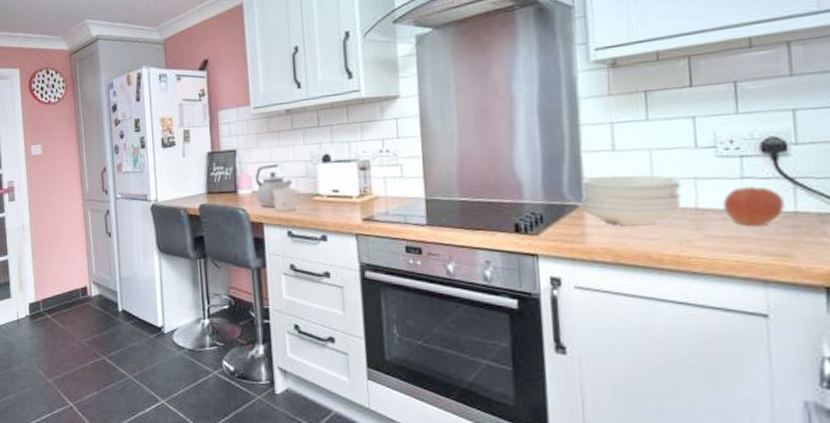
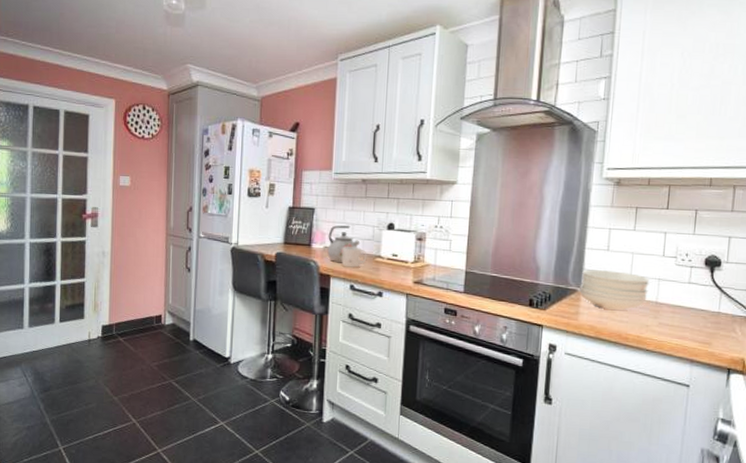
fruit: present [724,187,784,226] -> none [674,290,713,319]

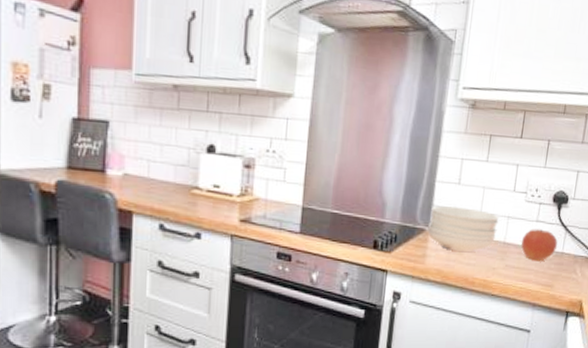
kettle: present [327,225,360,262] -> none [128,145,172,194]
mug: present [341,246,368,268] -> none [147,174,182,202]
fruit: none [674,290,713,319] -> present [521,229,558,261]

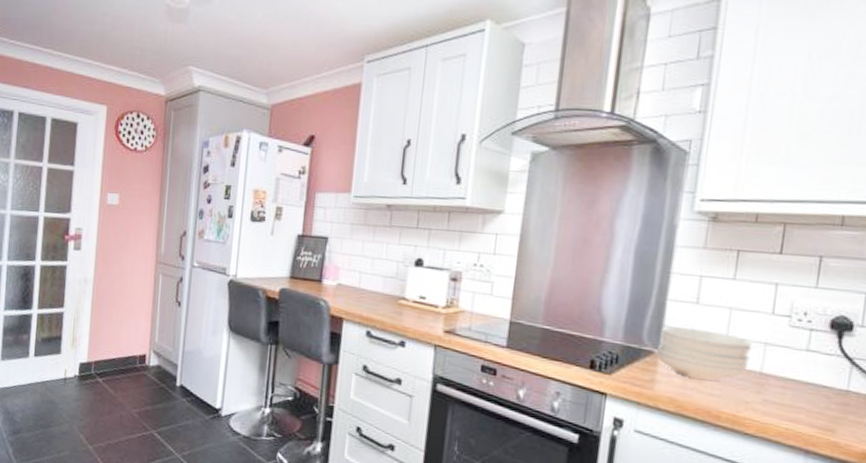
fruit: present [521,229,558,261] -> none [785,359,839,398]

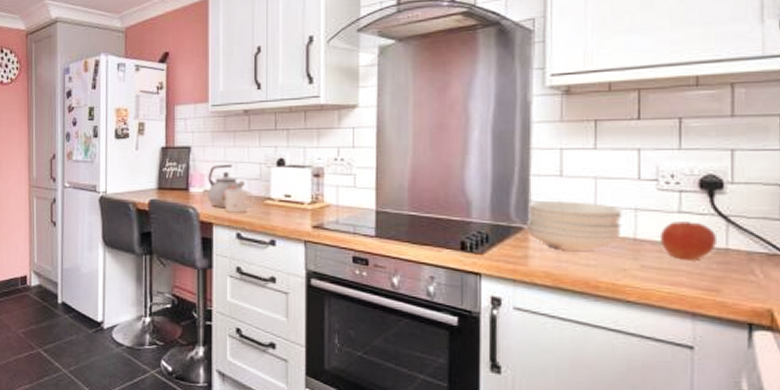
kettle: none [340,259,381,303] -> present [208,163,246,207]
mug: none [357,284,390,311] -> present [225,189,256,213]
fruit: none [785,359,839,398] -> present [661,221,716,259]

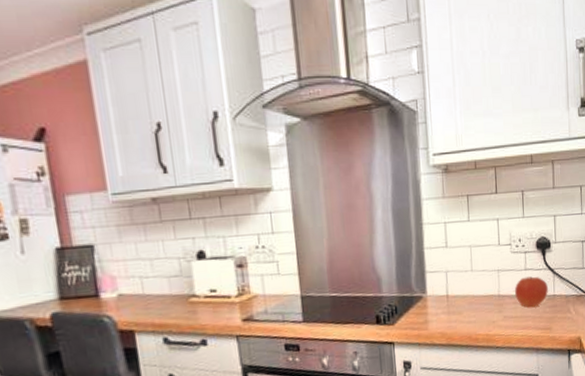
kettle: present [208,163,246,207] -> none [120,261,166,312]
mug: present [225,189,256,213] -> none [142,288,180,317]
bowl: present [527,201,622,252] -> none [425,268,490,313]

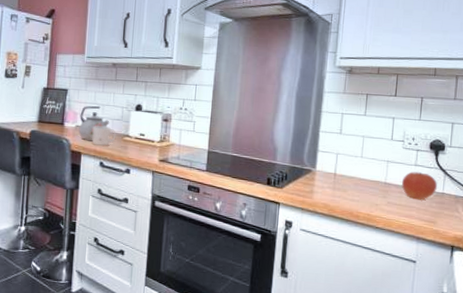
kettle: none [120,261,166,312] -> present [78,105,110,140]
mug: none [142,288,180,317] -> present [92,126,117,146]

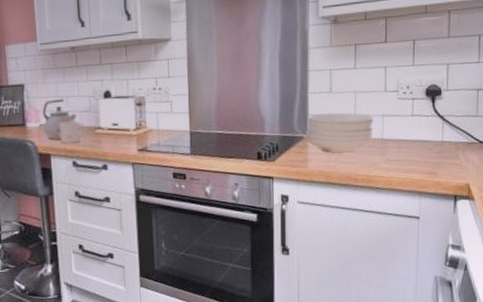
bowl: none [314,151,379,191] -> present [306,112,374,153]
fruit: present [402,172,437,199] -> none [400,122,436,152]

